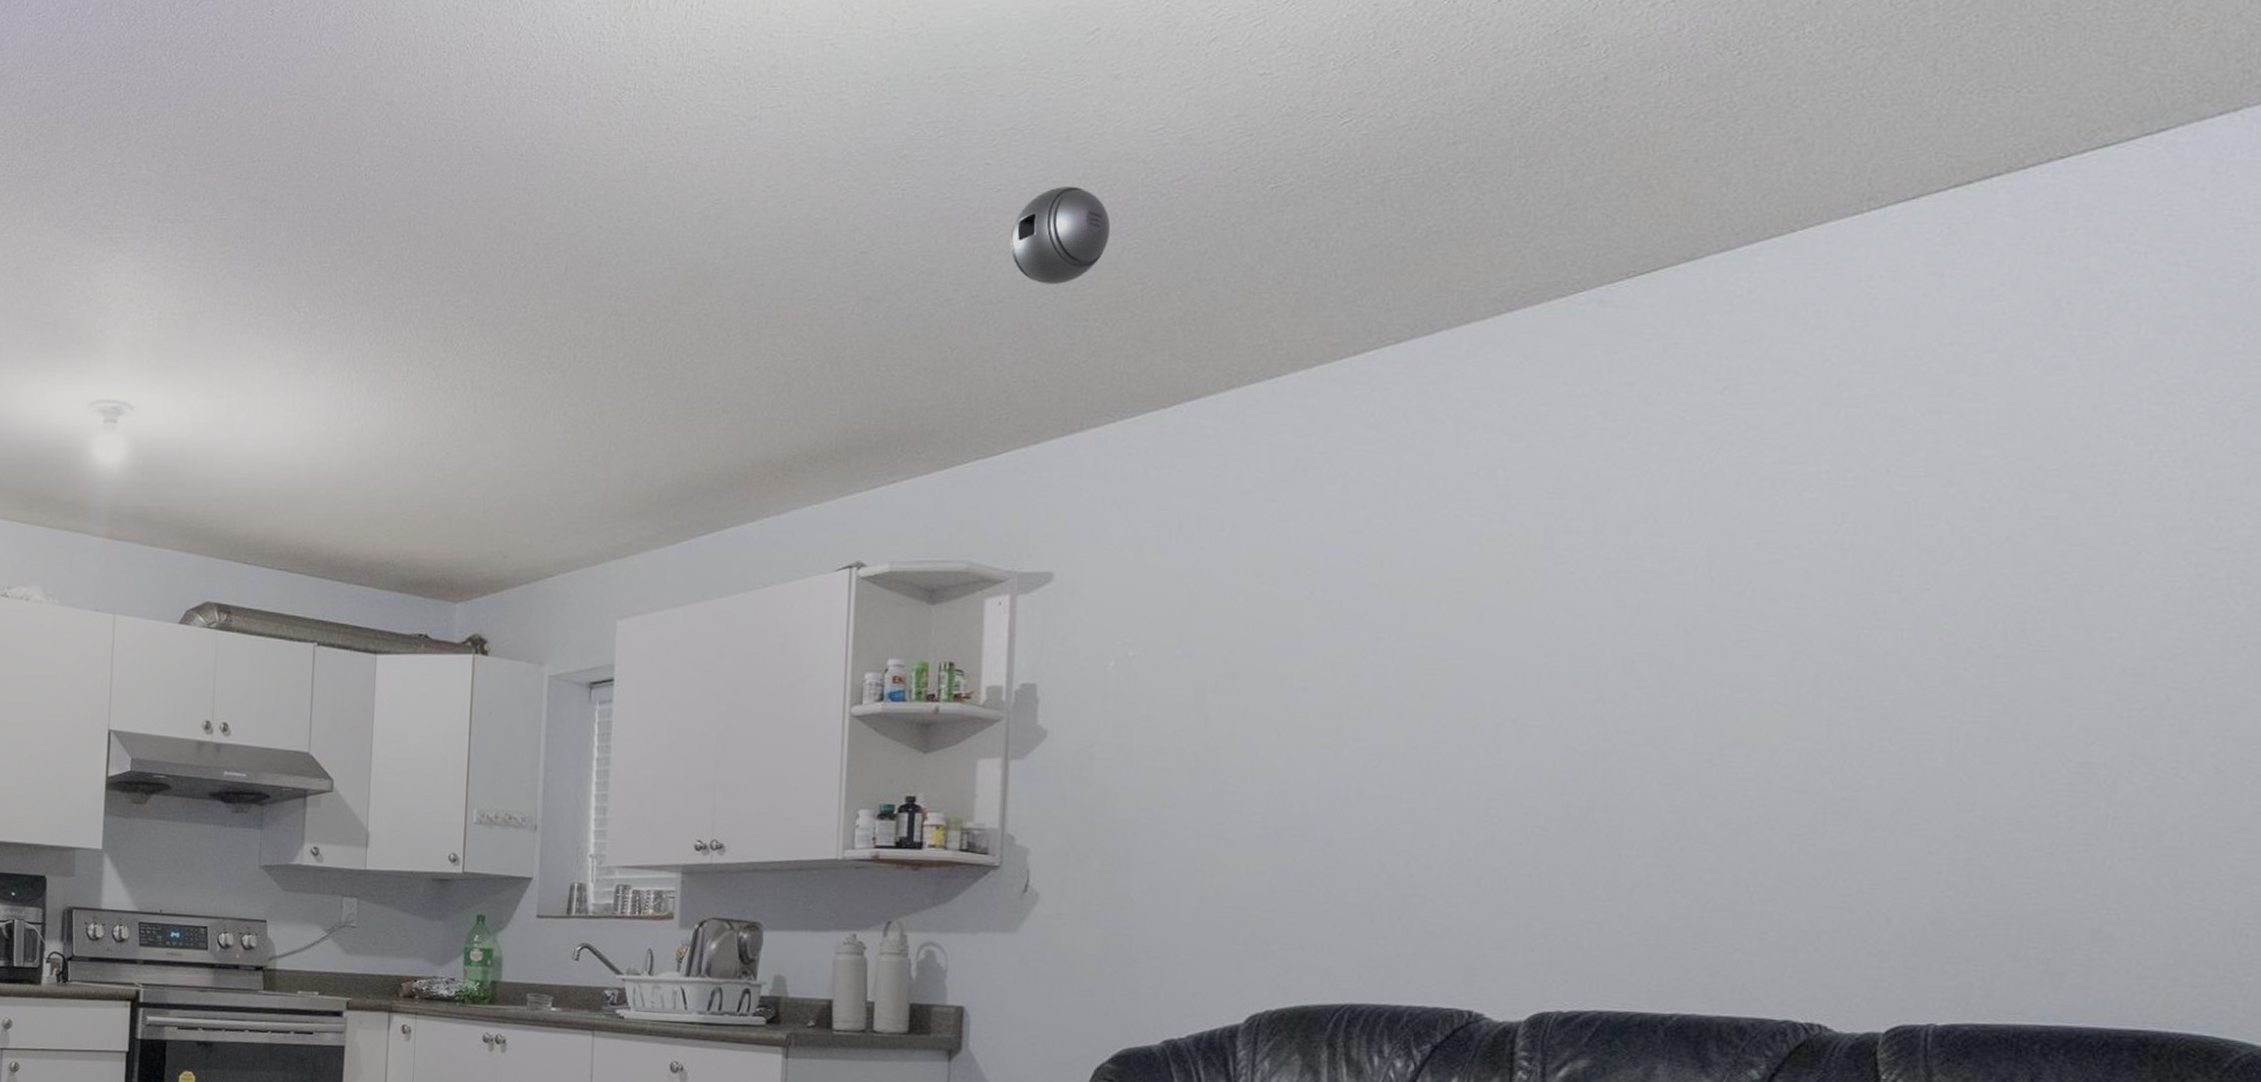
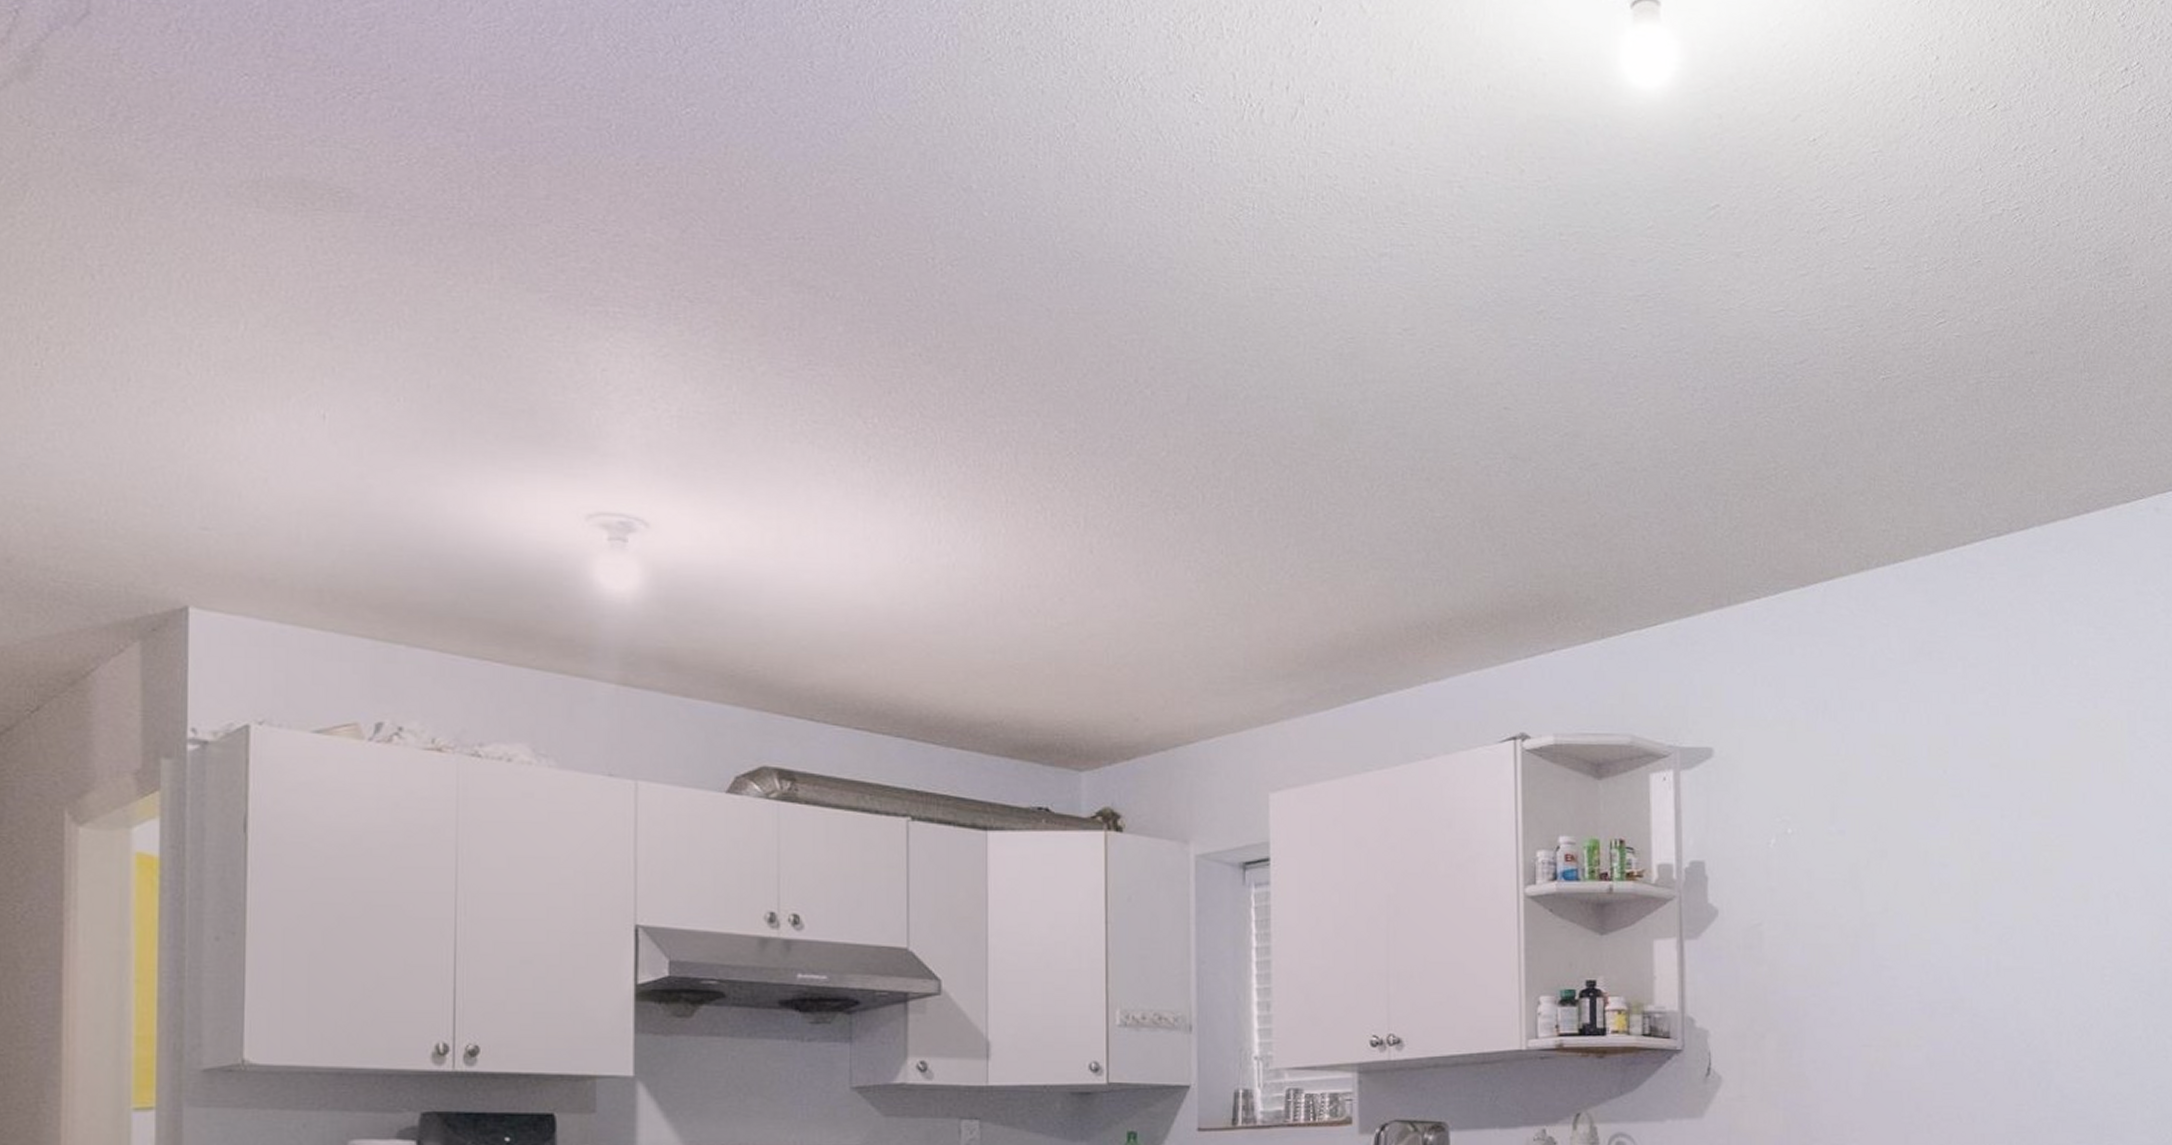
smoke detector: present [1009,186,1111,284] -> none [1649,358,1743,457]

